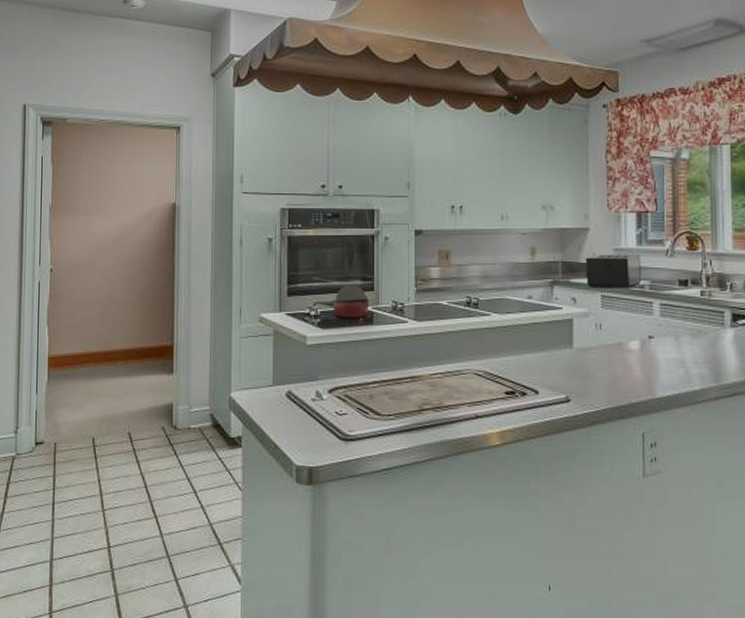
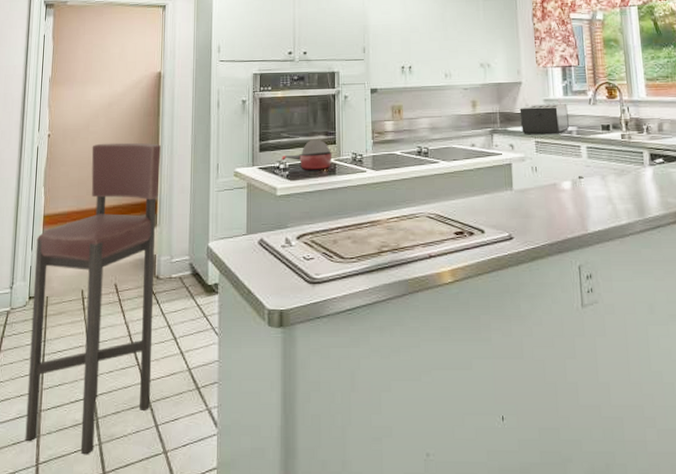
bar stool: none [36,280,176,606] -> present [25,142,161,455]

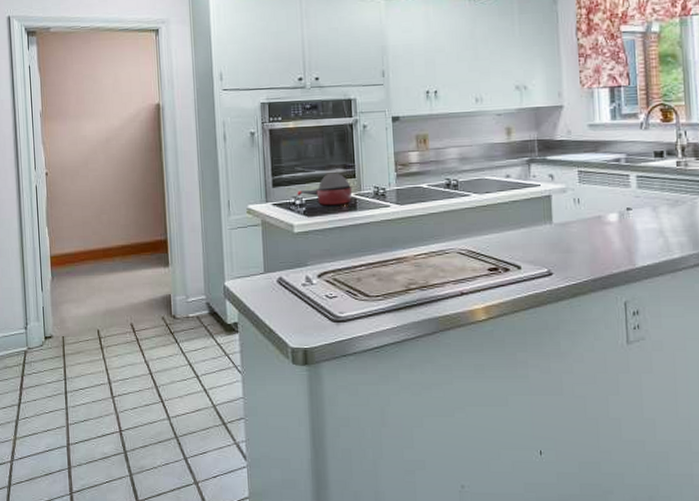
bar stool: present [25,142,161,455] -> none [46,179,178,485]
toaster: present [519,104,569,135] -> none [560,129,617,164]

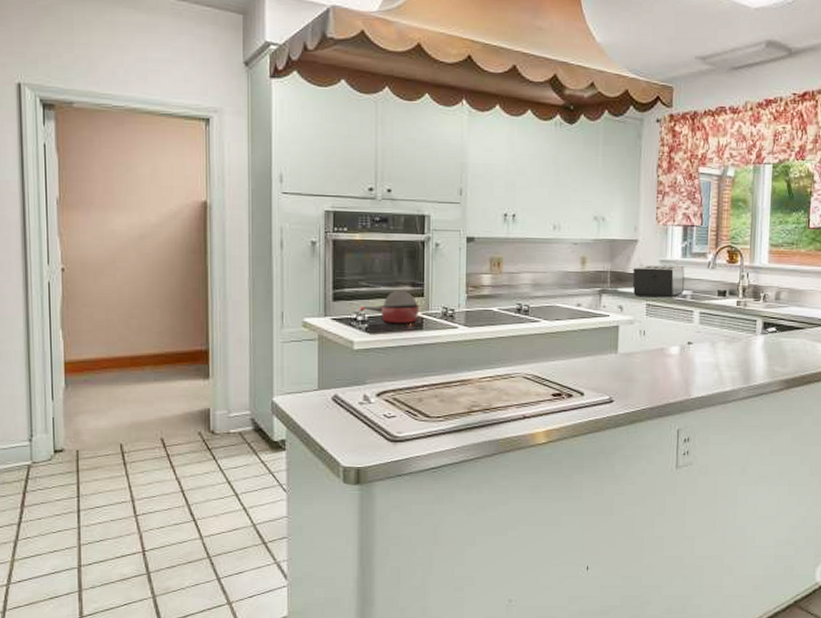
toaster: none [560,129,617,164] -> present [632,265,685,298]

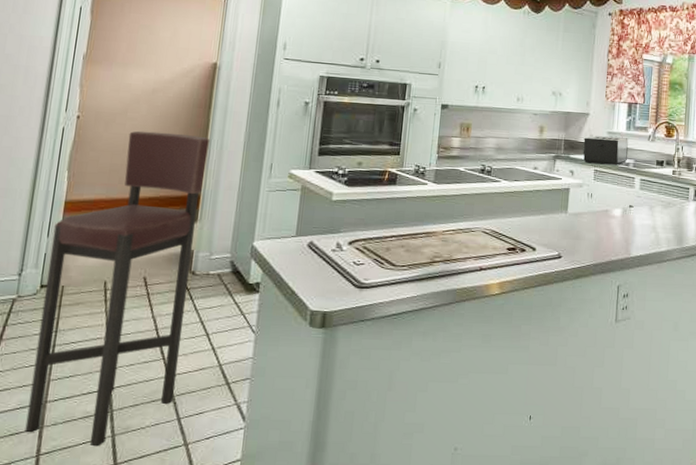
bar stool: none [57,282,211,608] -> present [25,130,209,447]
saucepan: present [360,290,420,325] -> none [341,148,395,180]

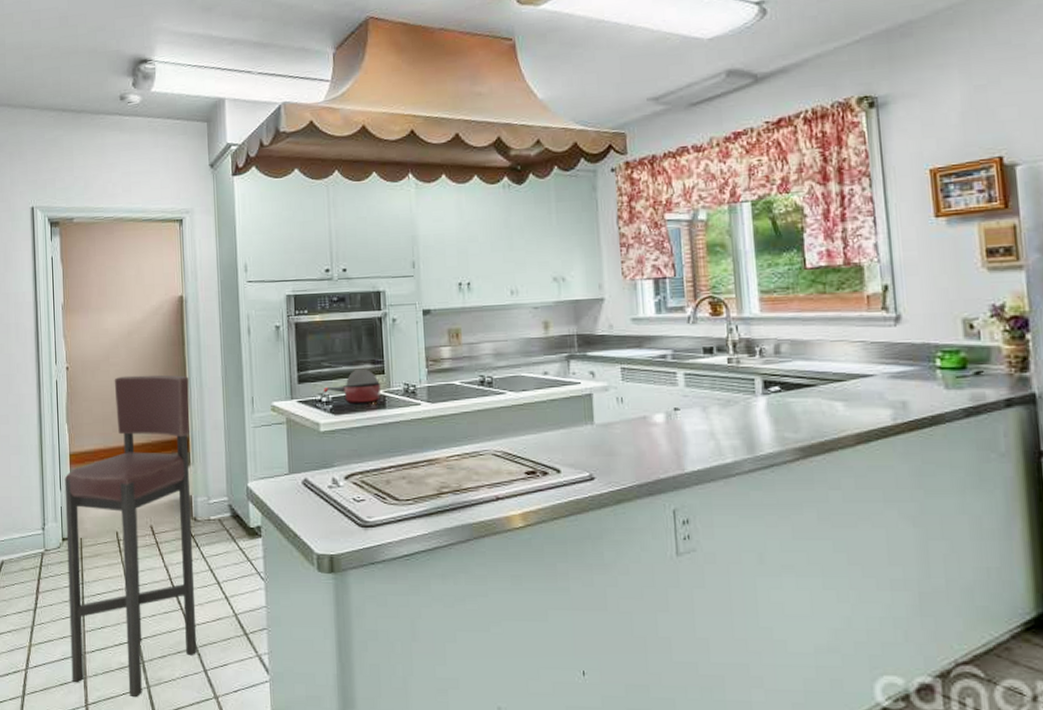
saucepan: none [341,148,395,180] -> present [323,368,381,405]
toaster: present [583,136,628,165] -> none [601,323,662,361]

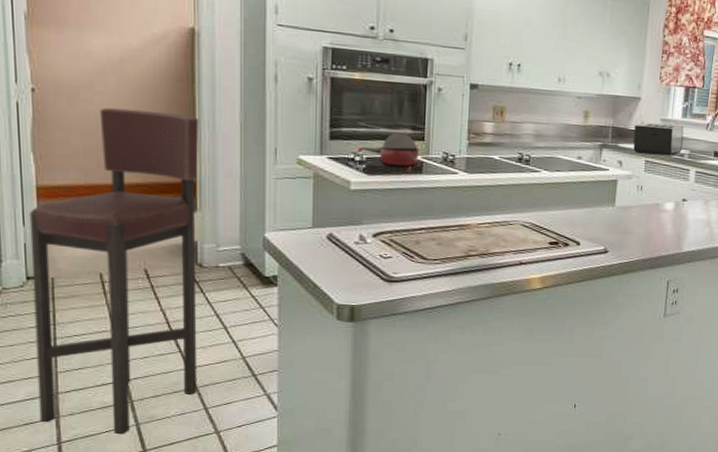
toaster: none [601,323,662,361] -> present [632,123,684,156]

